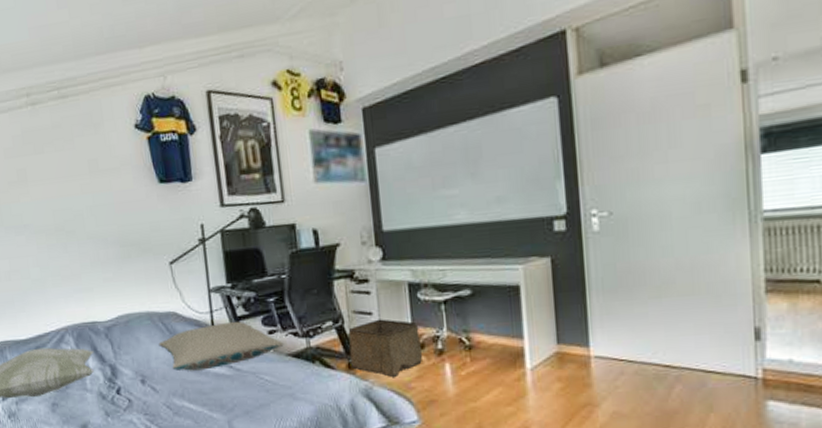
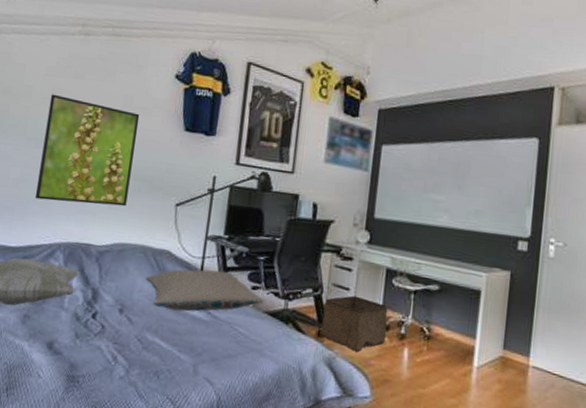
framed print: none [16,175,121,287] -> present [35,94,140,207]

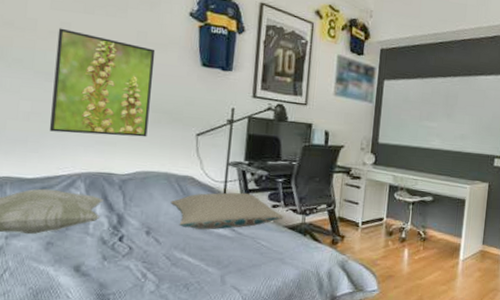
storage bin: present [321,295,388,353] -> none [335,208,391,255]

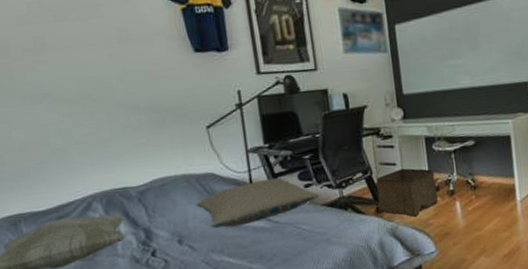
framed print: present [49,28,156,137] -> none [32,43,155,157]
storage bin: none [335,208,391,255] -> present [376,168,438,218]

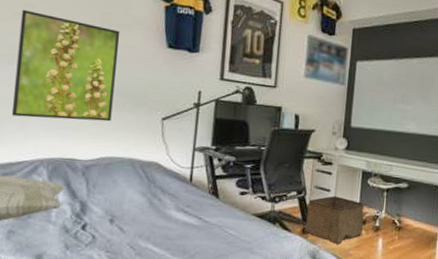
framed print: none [32,43,155,157] -> present [11,9,120,122]
pillow: present [196,178,319,228] -> none [135,179,252,218]

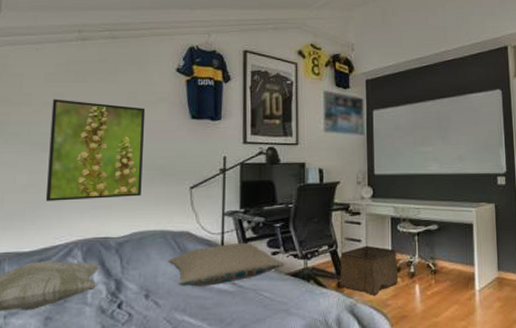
pillow: none [135,179,252,218] -> present [168,242,285,287]

